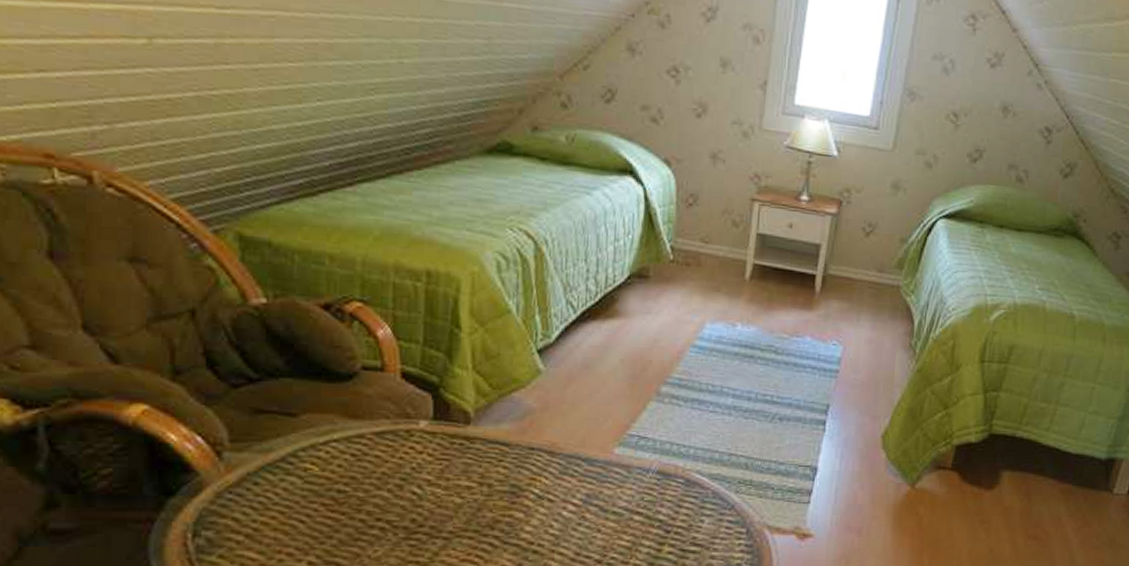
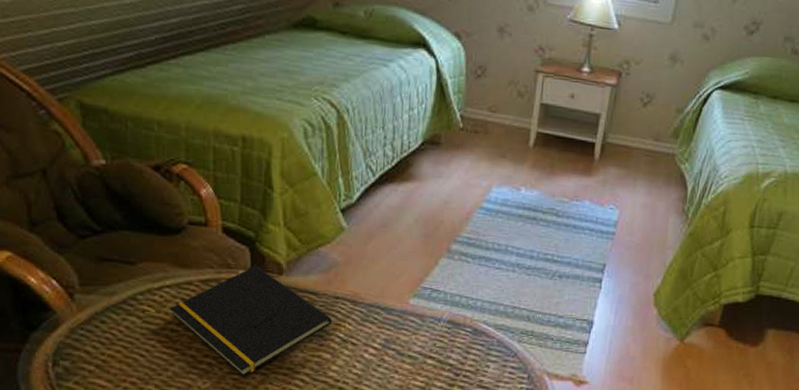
notepad: none [336,414,527,543] -> present [169,265,333,377]

